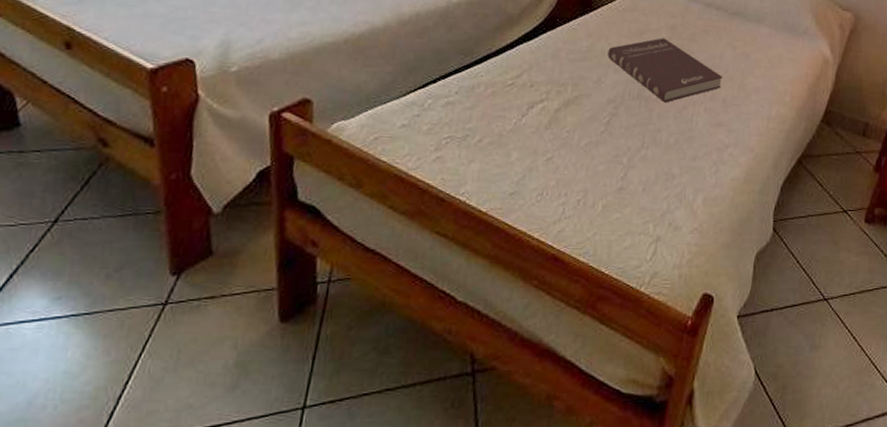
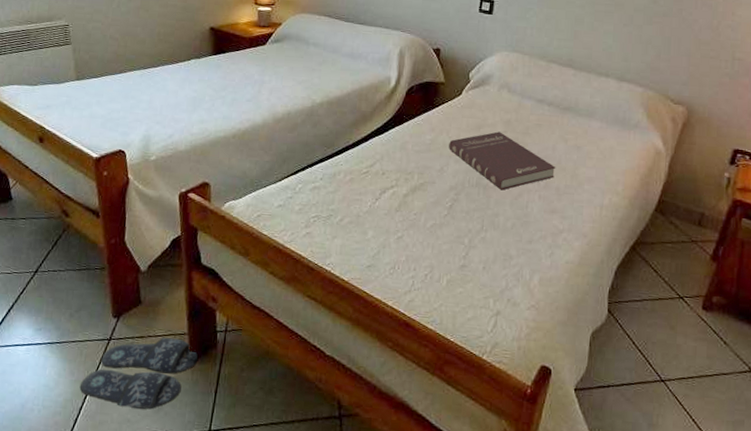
slippers: none [118,295,290,391] -> present [79,337,198,410]

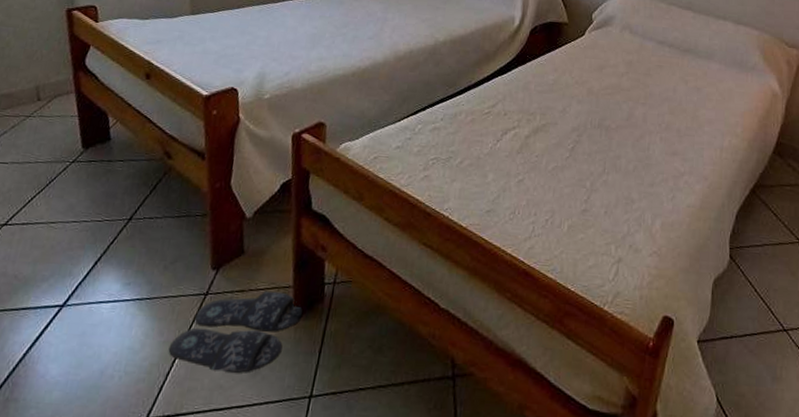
book: present [449,131,556,190] -> none [571,72,677,132]

